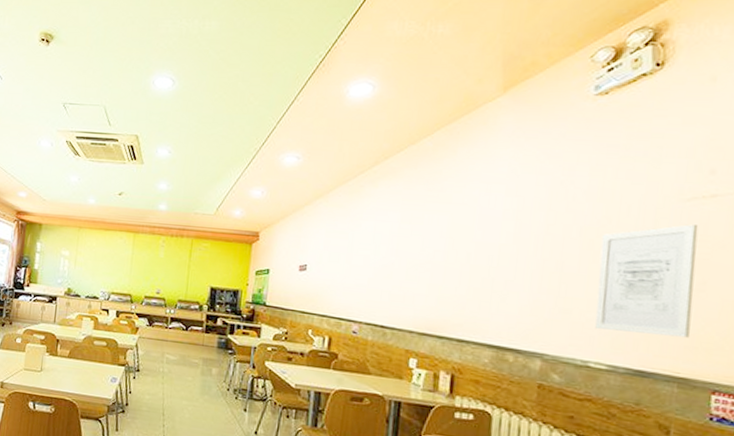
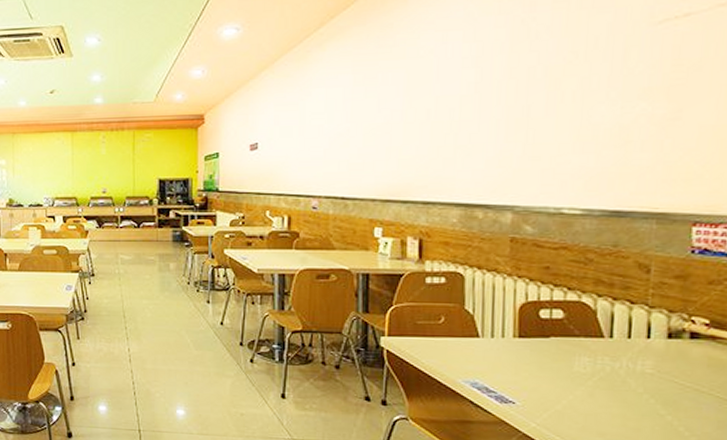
wall art: present [595,224,699,338] -> none [566,49,672,172]

